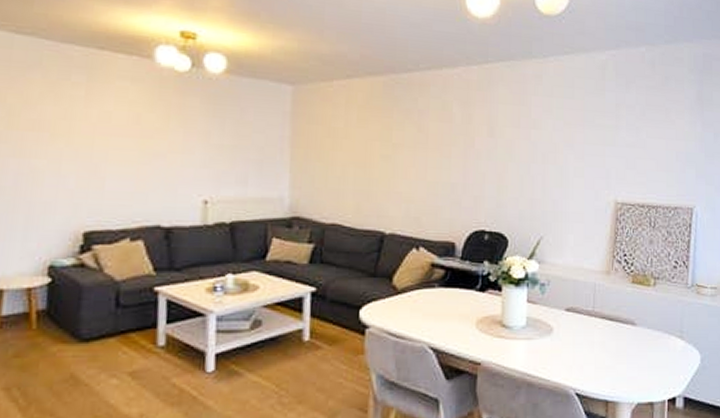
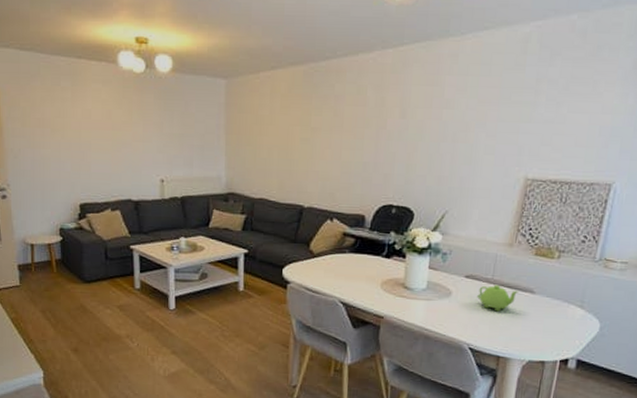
teapot: none [579,317,620,348] -> present [477,284,518,312]

